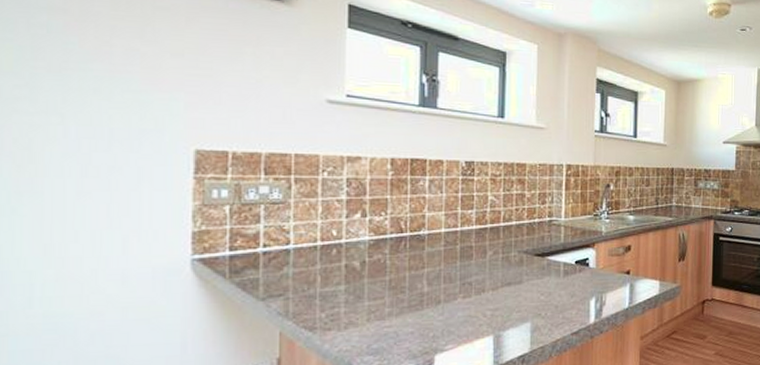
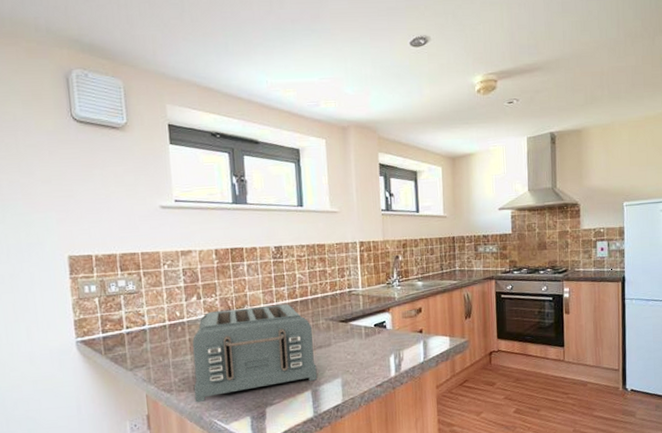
toaster: none [344,230,503,344] -> present [192,304,318,402]

